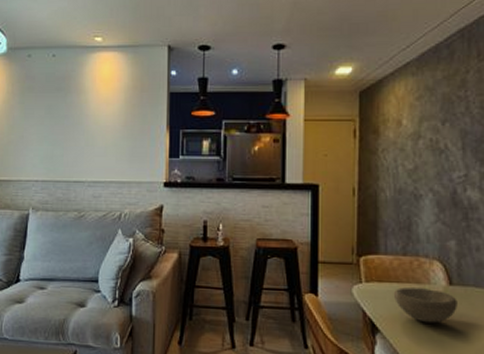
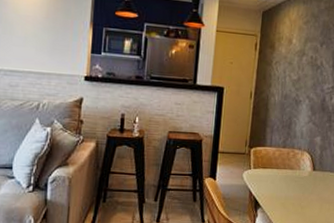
bowl: present [393,287,457,323] -> none [273,172,318,200]

